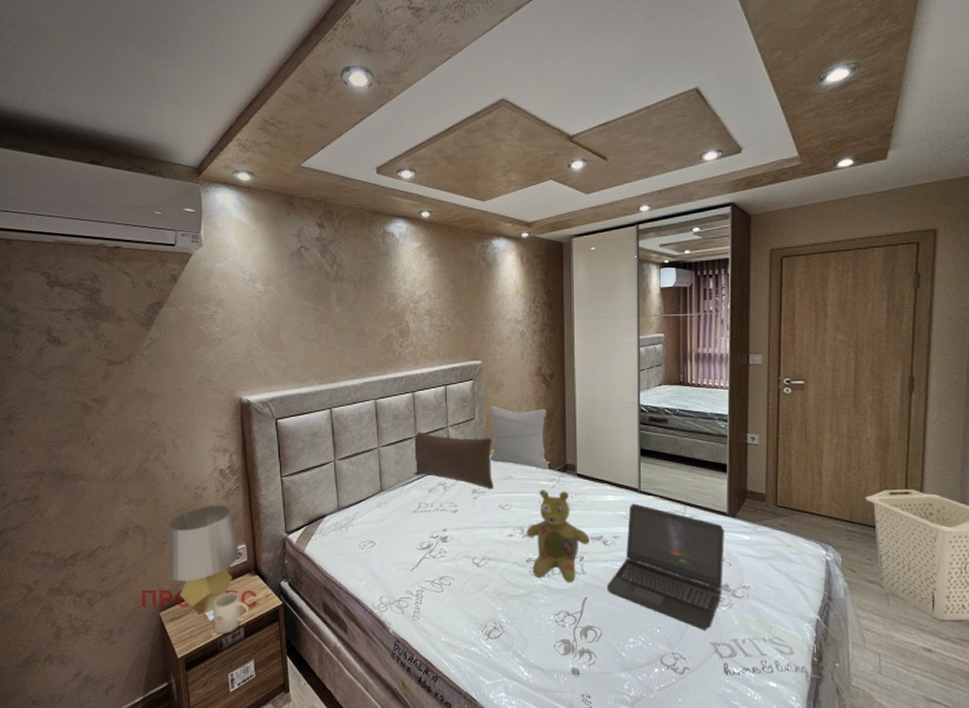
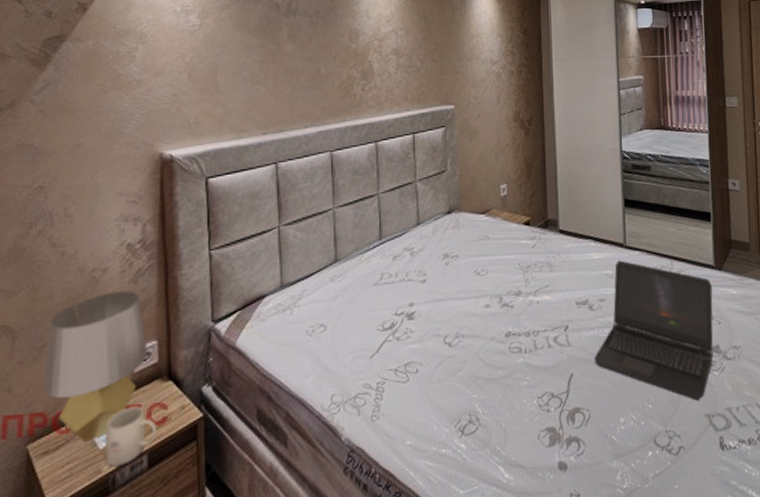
pillow: present [411,430,494,490] -> none [372,186,468,253]
pillow: present [489,405,550,470] -> none [462,155,530,227]
stuffed bear: present [527,490,591,582] -> none [505,250,576,358]

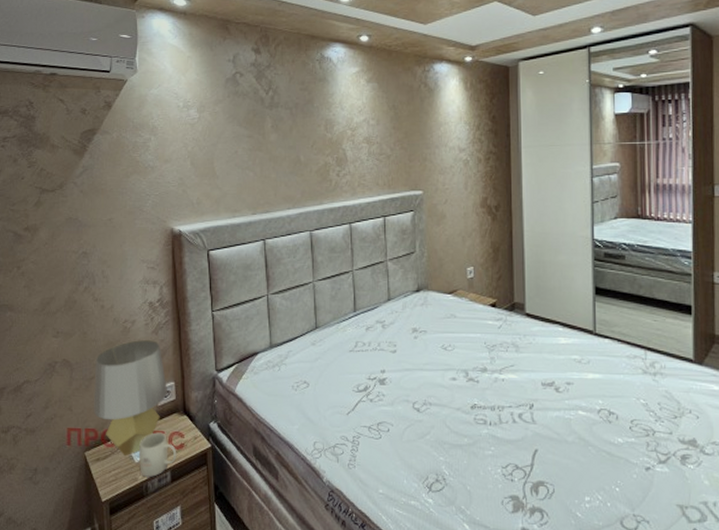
laptop computer: present [594,260,714,401] -> none [559,346,691,490]

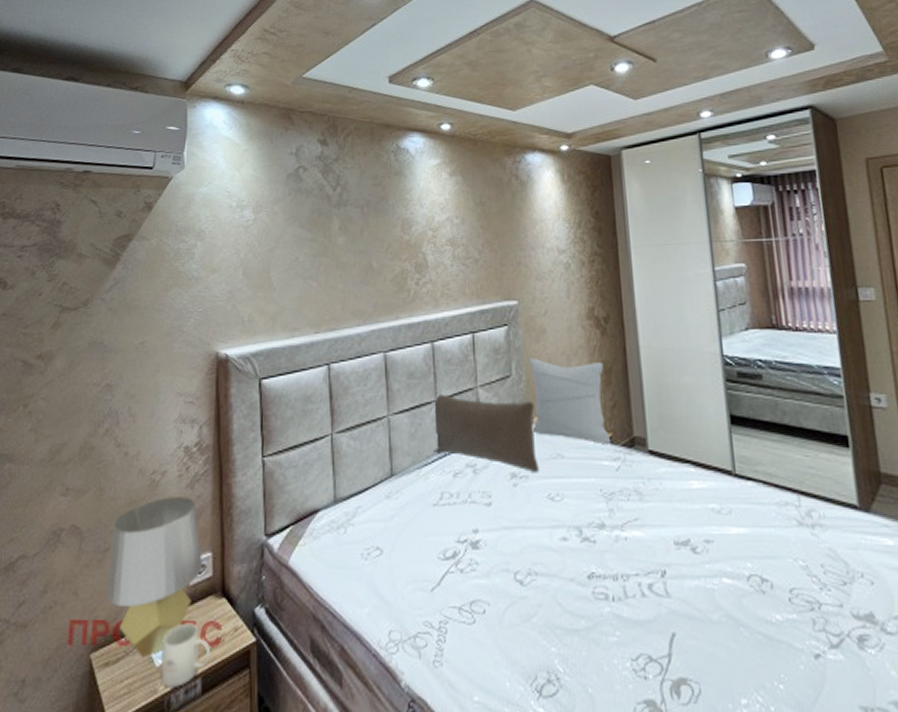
pillow: none [347,264,436,329] -> present [430,392,539,474]
pillow: none [430,238,496,309] -> present [529,357,612,445]

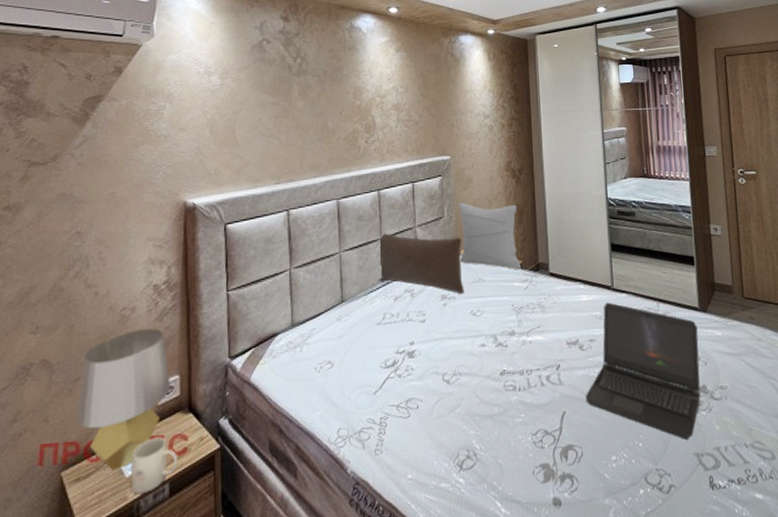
laptop computer: none [701,492,867,686] -> present [585,302,701,440]

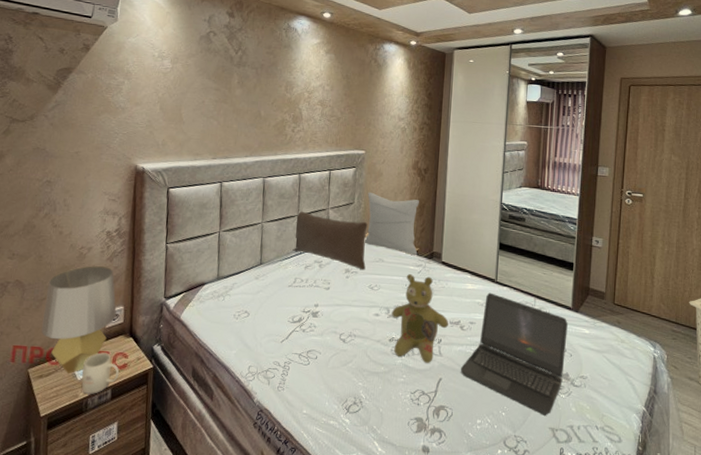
stuffed bear: none [500,292,567,396] -> present [392,274,449,363]

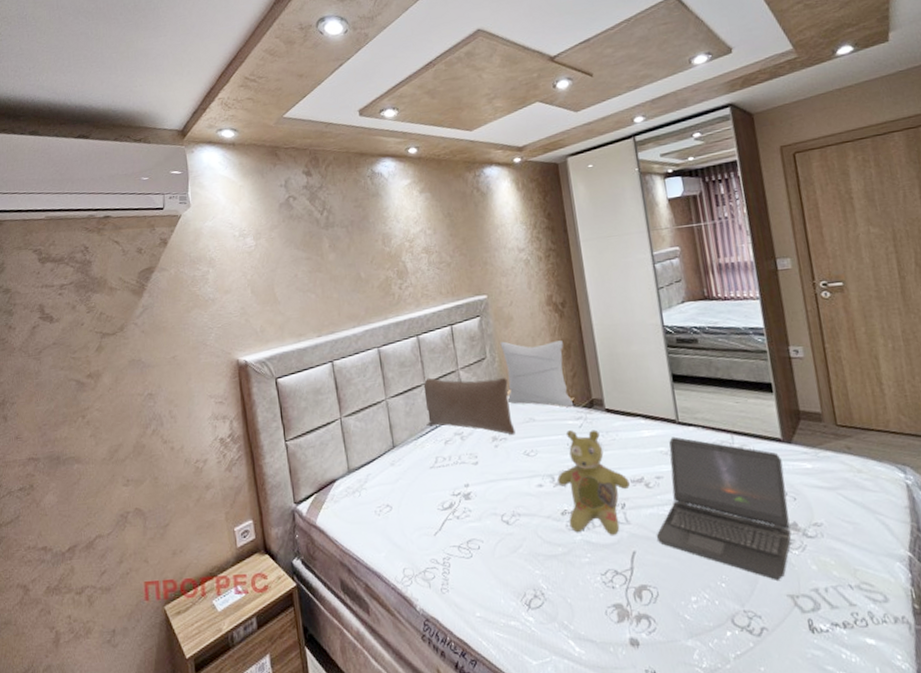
table lamp: present [40,266,117,374] -> none [169,478,246,606]
mug: present [81,352,120,394] -> none [220,576,262,626]

